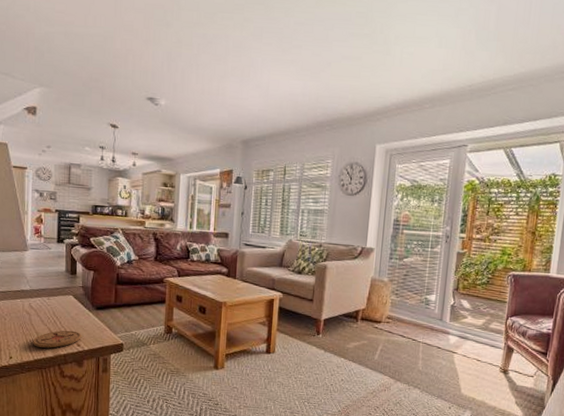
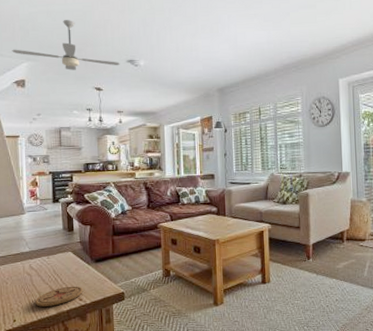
ceiling fan: none [24,44,139,103] -> present [12,20,120,70]

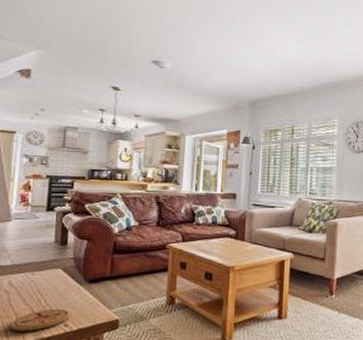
ceiling fan: present [12,20,120,70] -> none [20,9,143,66]

